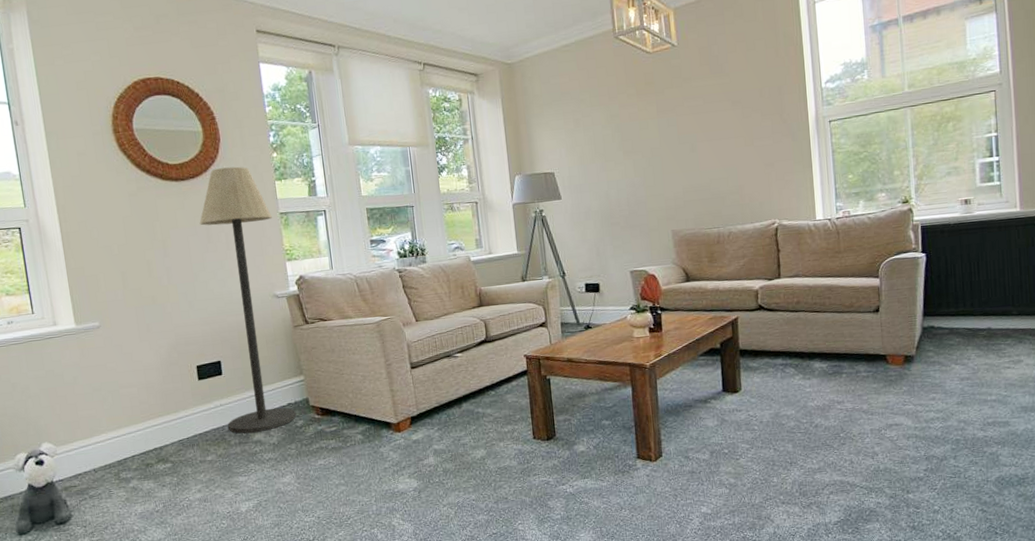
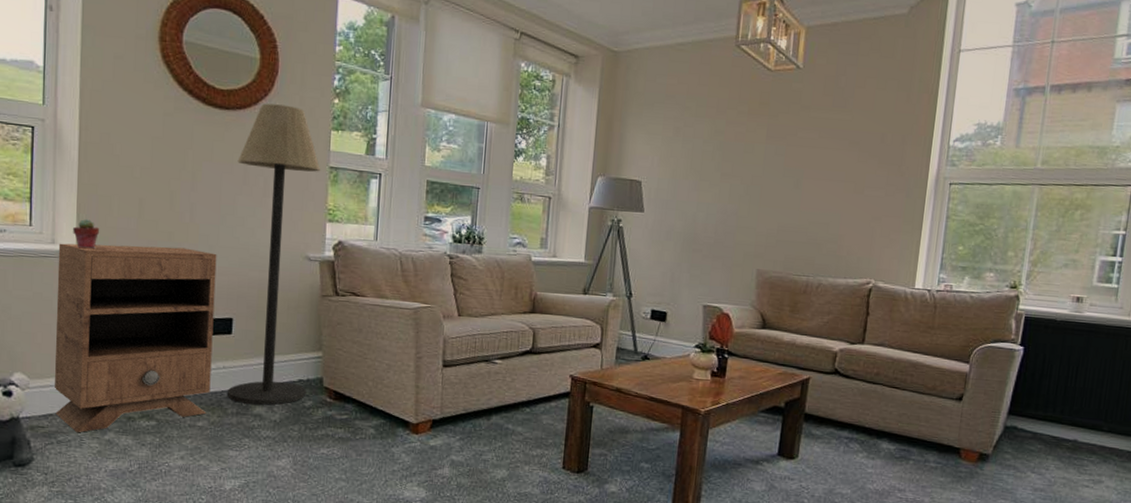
nightstand: none [60,307,213,486] -> present [55,243,217,433]
potted succulent: none [69,299,93,325] -> present [73,219,100,249]

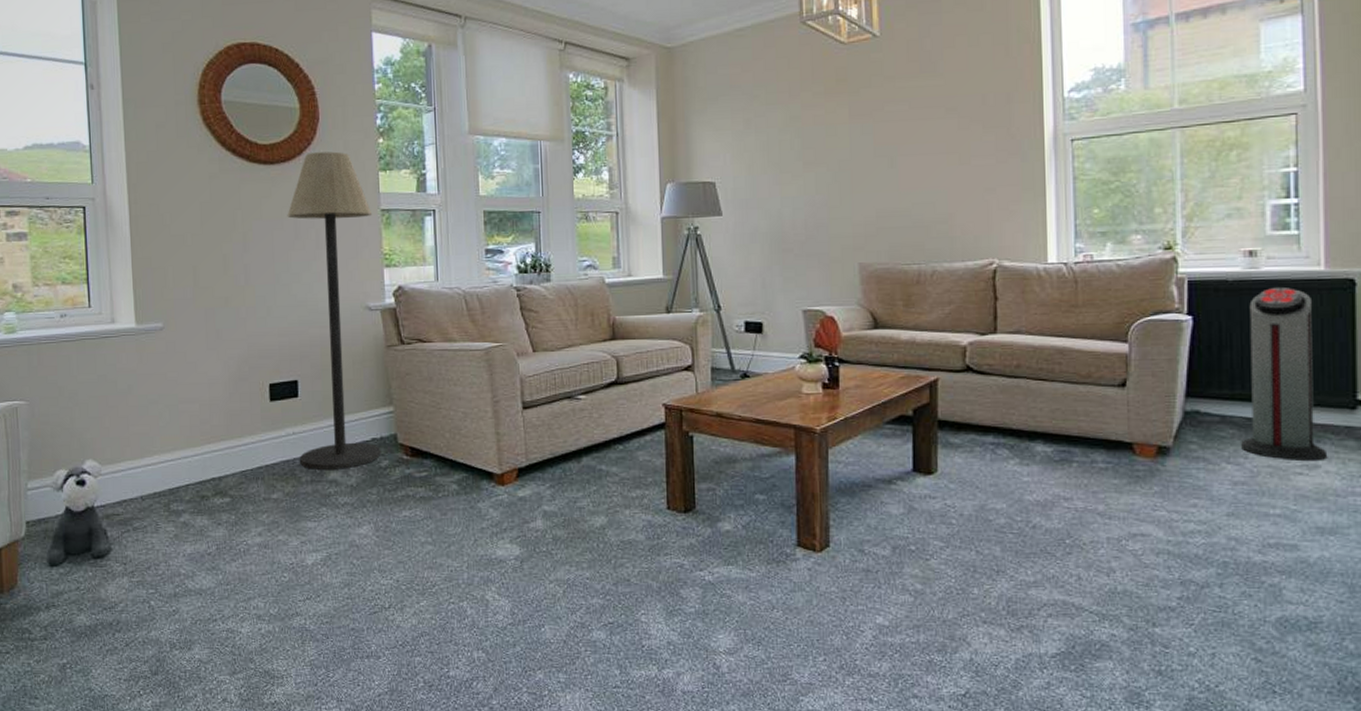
nightstand: present [55,243,217,433] -> none [118,312,282,518]
potted succulent: present [73,219,100,249] -> none [131,294,158,325]
air purifier: none [1045,330,1119,477] -> present [1241,286,1328,460]

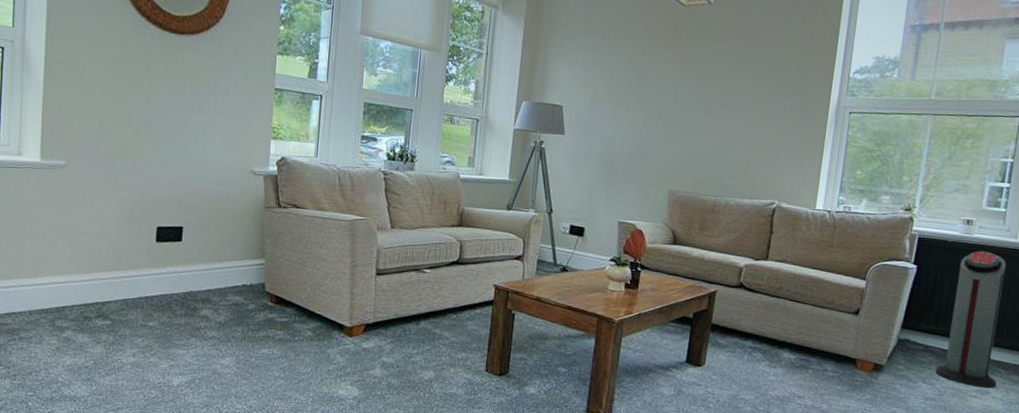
floor lamp: present [287,151,381,470] -> none [176,29,267,308]

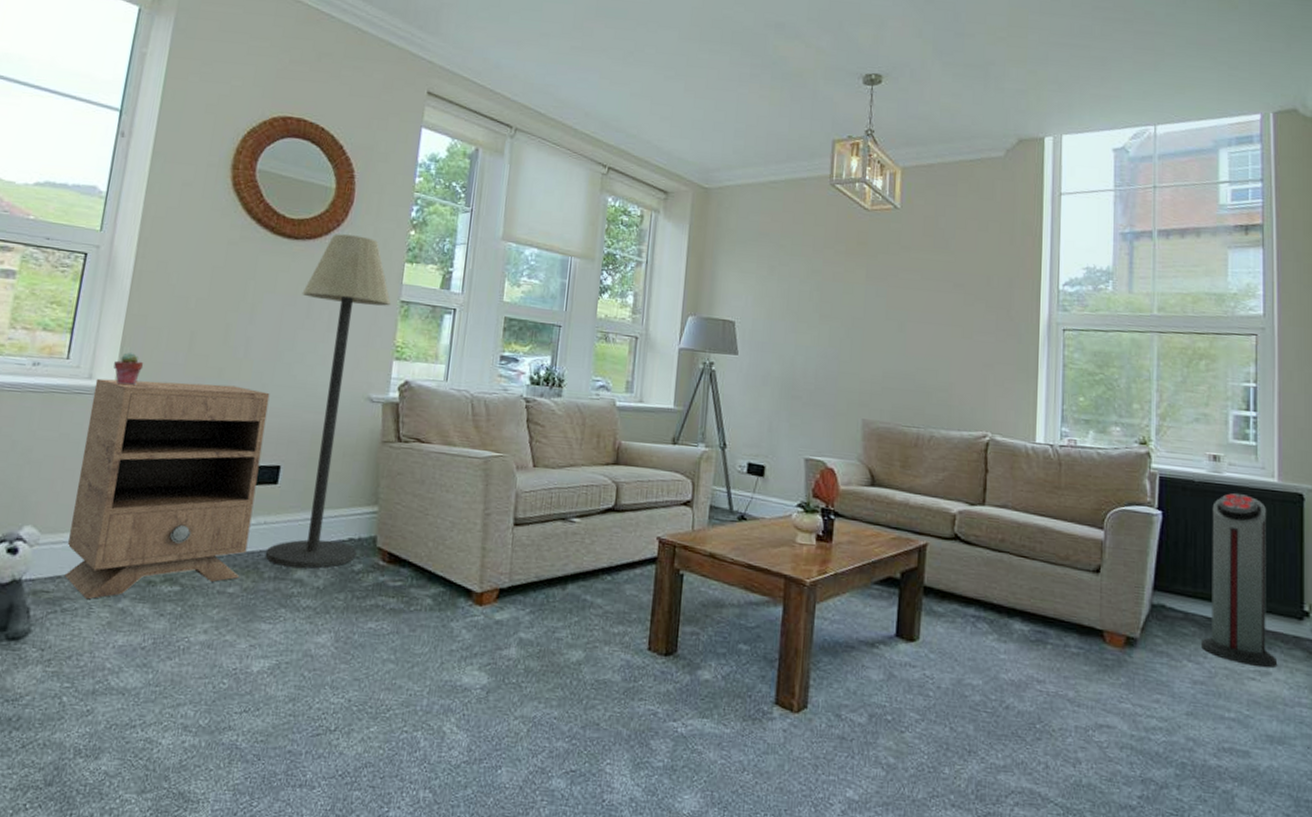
nightstand: none [18,155,170,331] -> present [64,378,270,600]
potted succulent: none [38,133,63,161] -> present [113,353,144,386]
floor lamp: none [176,29,267,308] -> present [265,234,391,569]

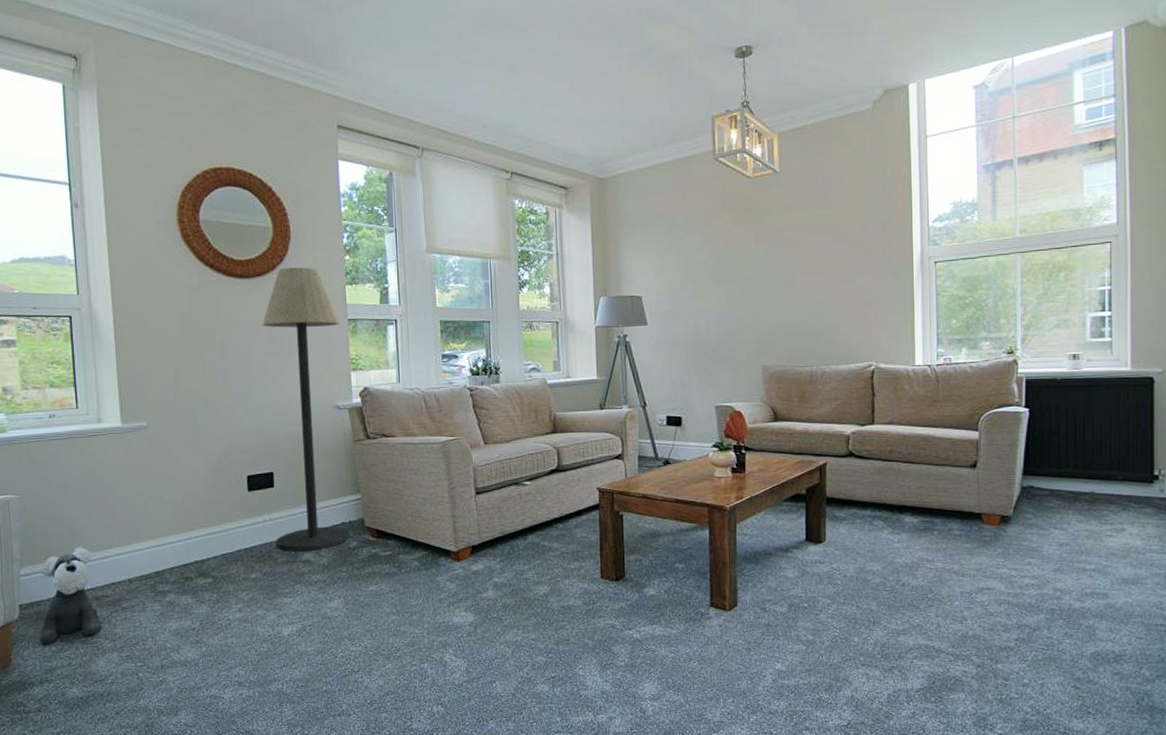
nightstand: present [64,378,270,600] -> none [105,411,260,598]
potted succulent: present [113,353,144,386] -> none [117,396,142,424]
air purifier: present [1201,493,1278,667] -> none [1066,384,1131,525]

